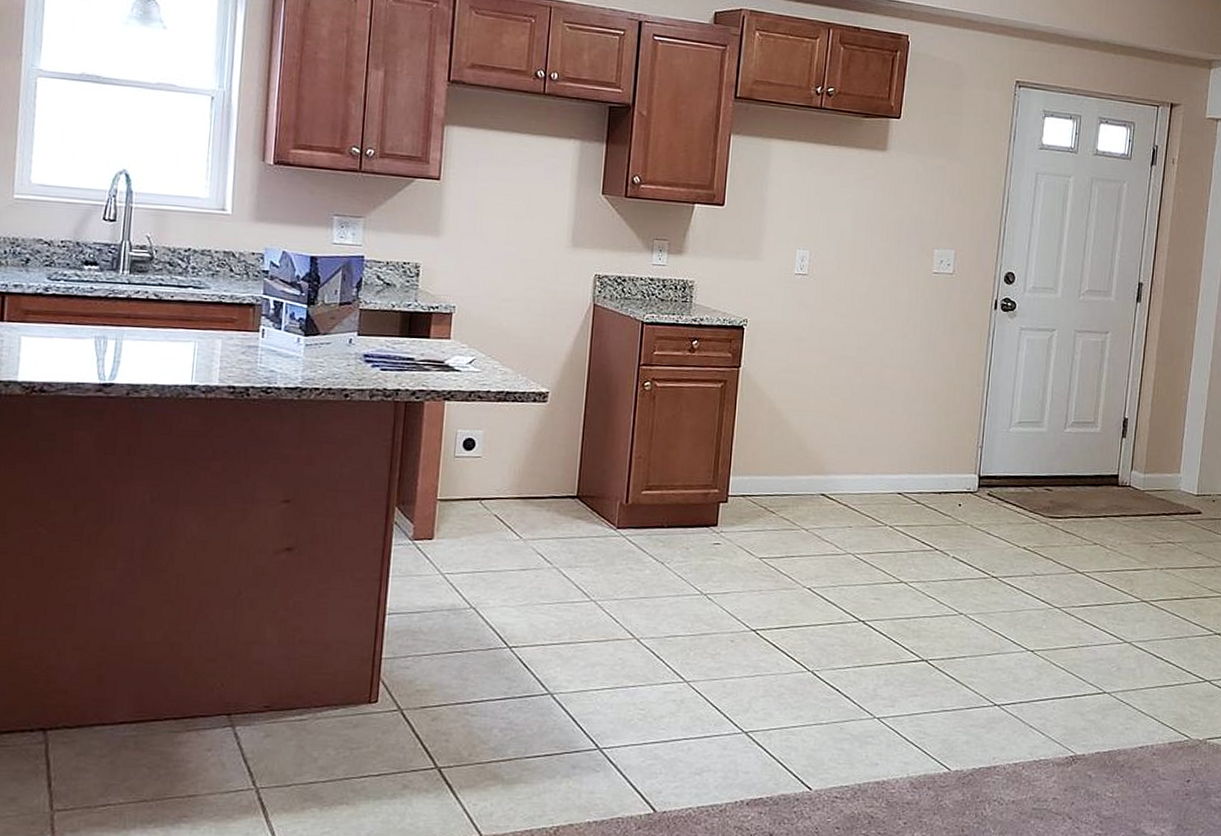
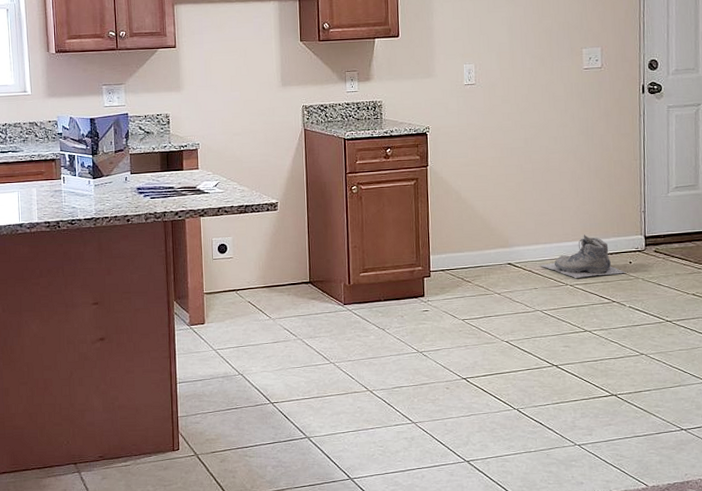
boots: none [858,467,954,519] -> present [540,234,626,278]

